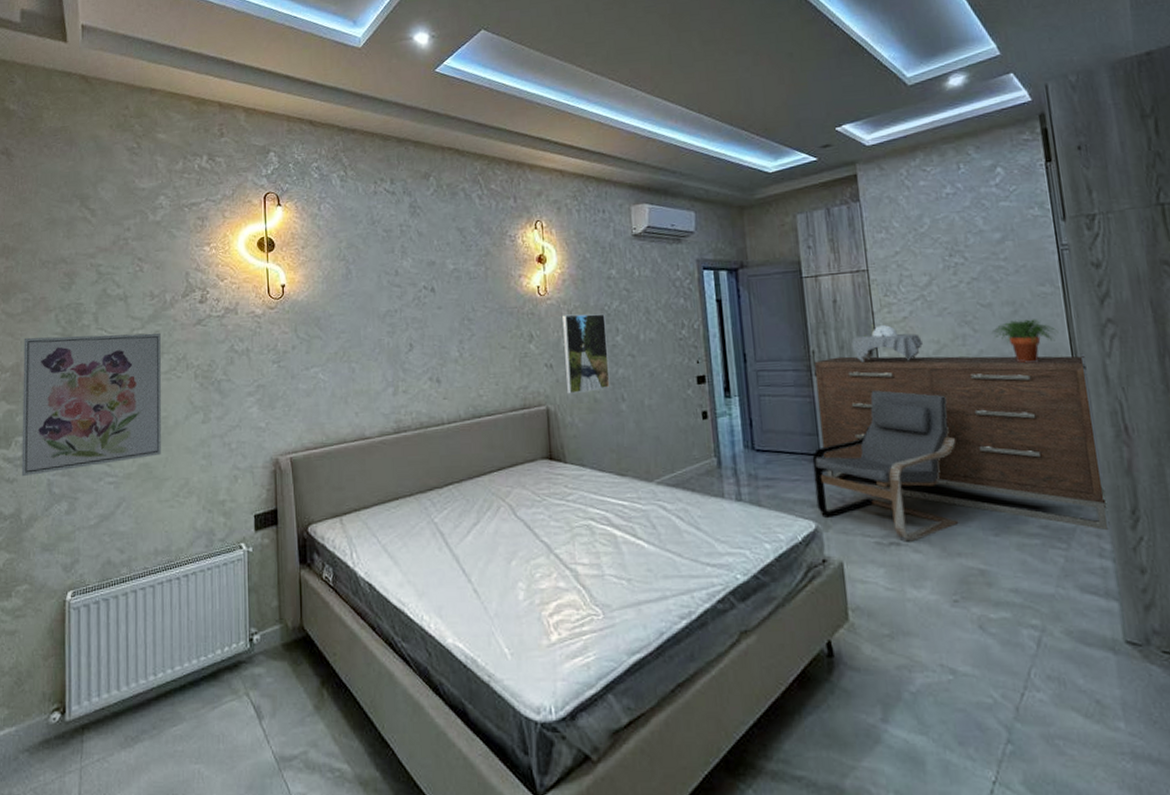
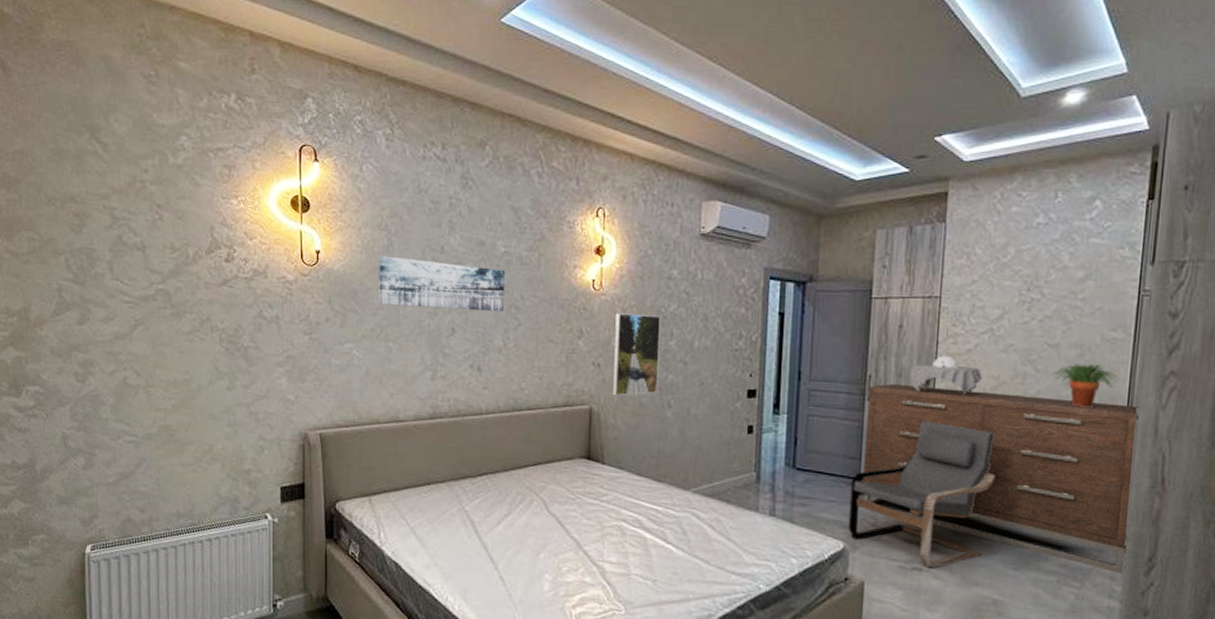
wall art: present [21,333,161,477] -> none [31,281,183,428]
wall art: none [338,283,457,329] -> present [377,256,505,312]

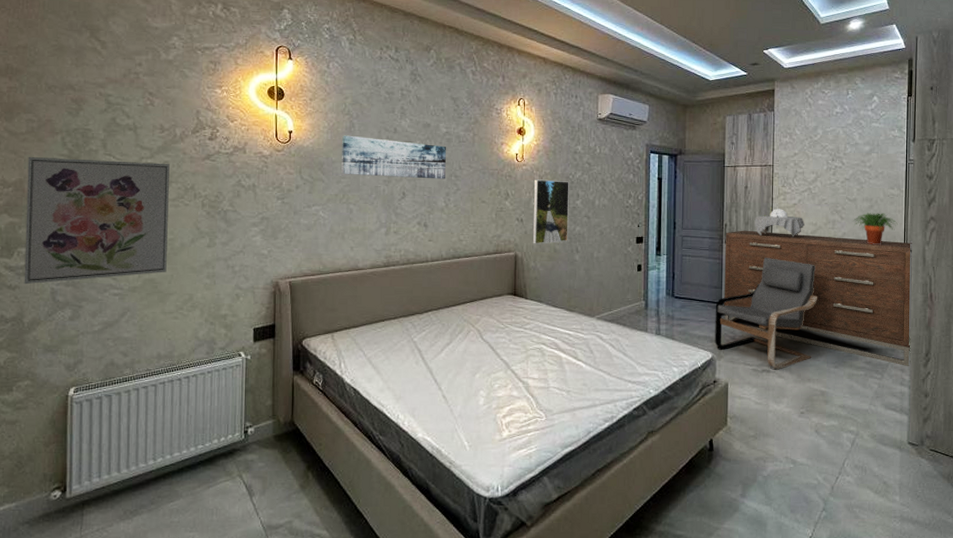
wall art: none [31,281,183,428] -> present [24,156,170,285]

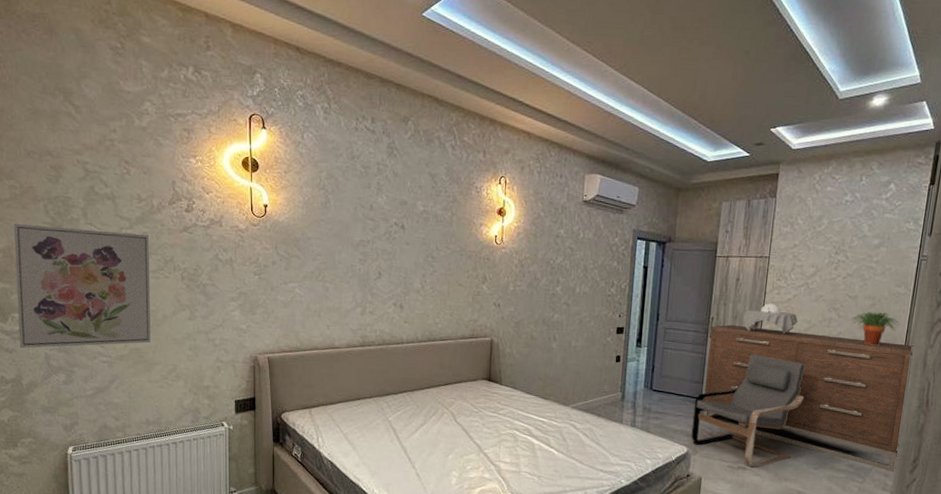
wall art: present [340,135,446,179] -> none [316,210,423,260]
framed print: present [532,179,569,244] -> none [509,263,550,331]

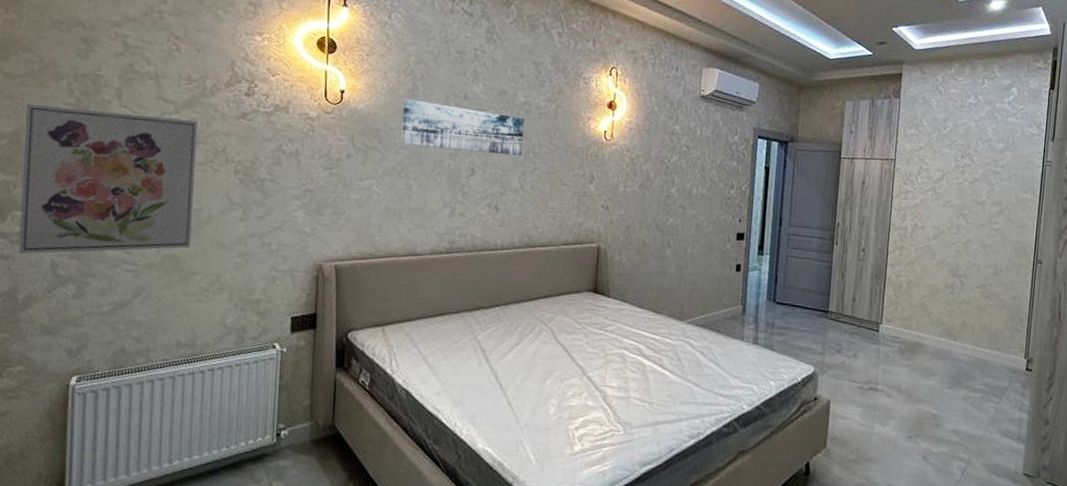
wall art: none [316,210,423,260] -> present [399,98,524,156]
armchair: present [691,354,805,468] -> none [818,263,936,389]
dresser: present [703,324,914,473] -> none [831,231,1043,391]
round table: present [743,301,799,334] -> none [870,206,927,242]
potted plant: present [851,311,901,346] -> none [980,218,1029,254]

